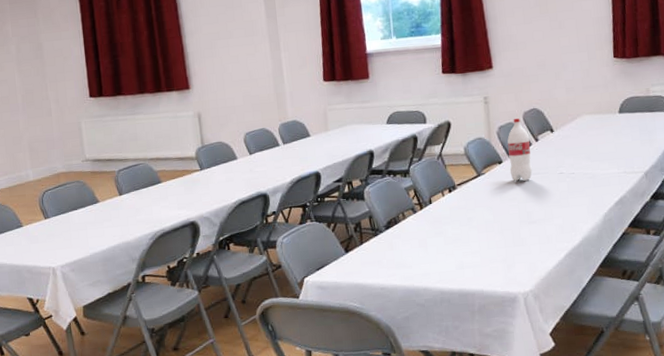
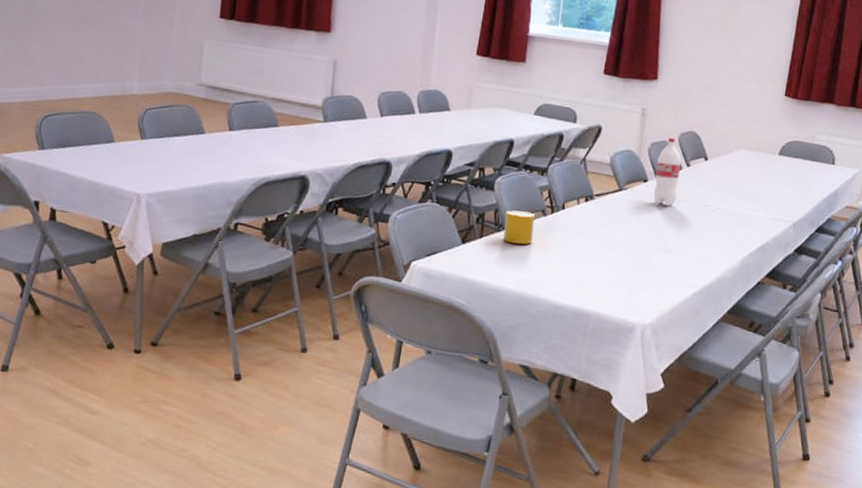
cup: none [379,212,409,244] -> present [503,210,535,245]

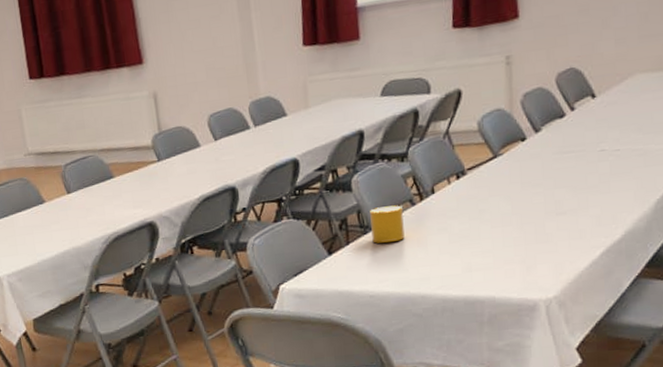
bottle: present [653,138,682,206] -> none [534,82,565,163]

